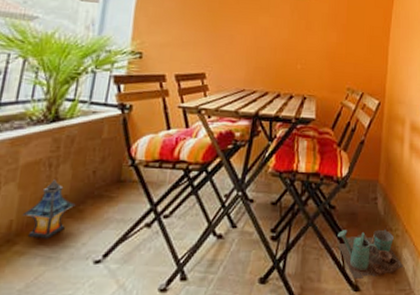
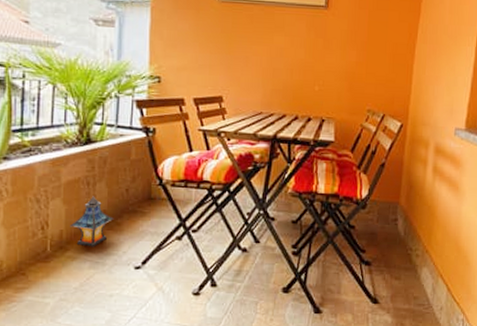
watering can: present [337,229,404,279] -> none [357,248,423,293]

